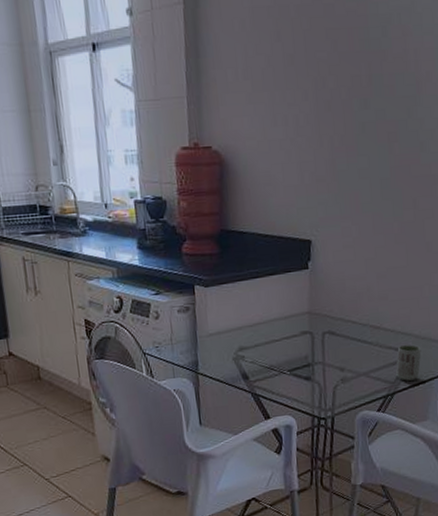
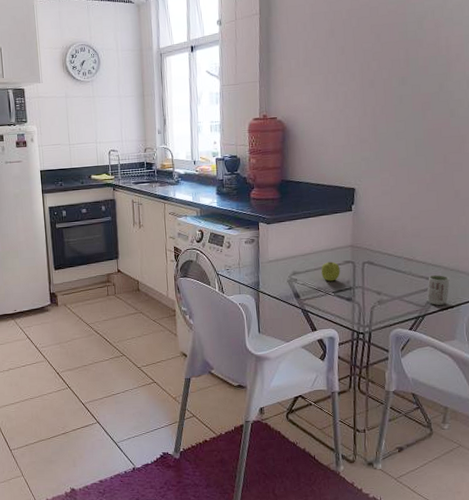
fruit: none [273,332,297,358] -> present [321,261,340,282]

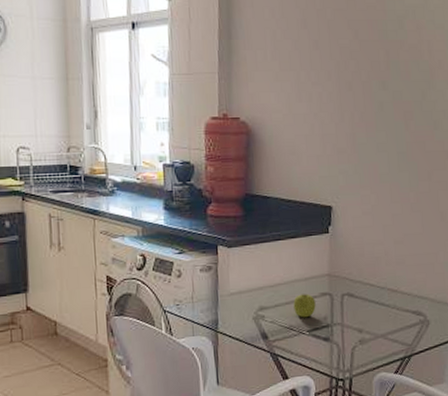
cup: present [427,275,450,305] -> none [413,308,437,344]

